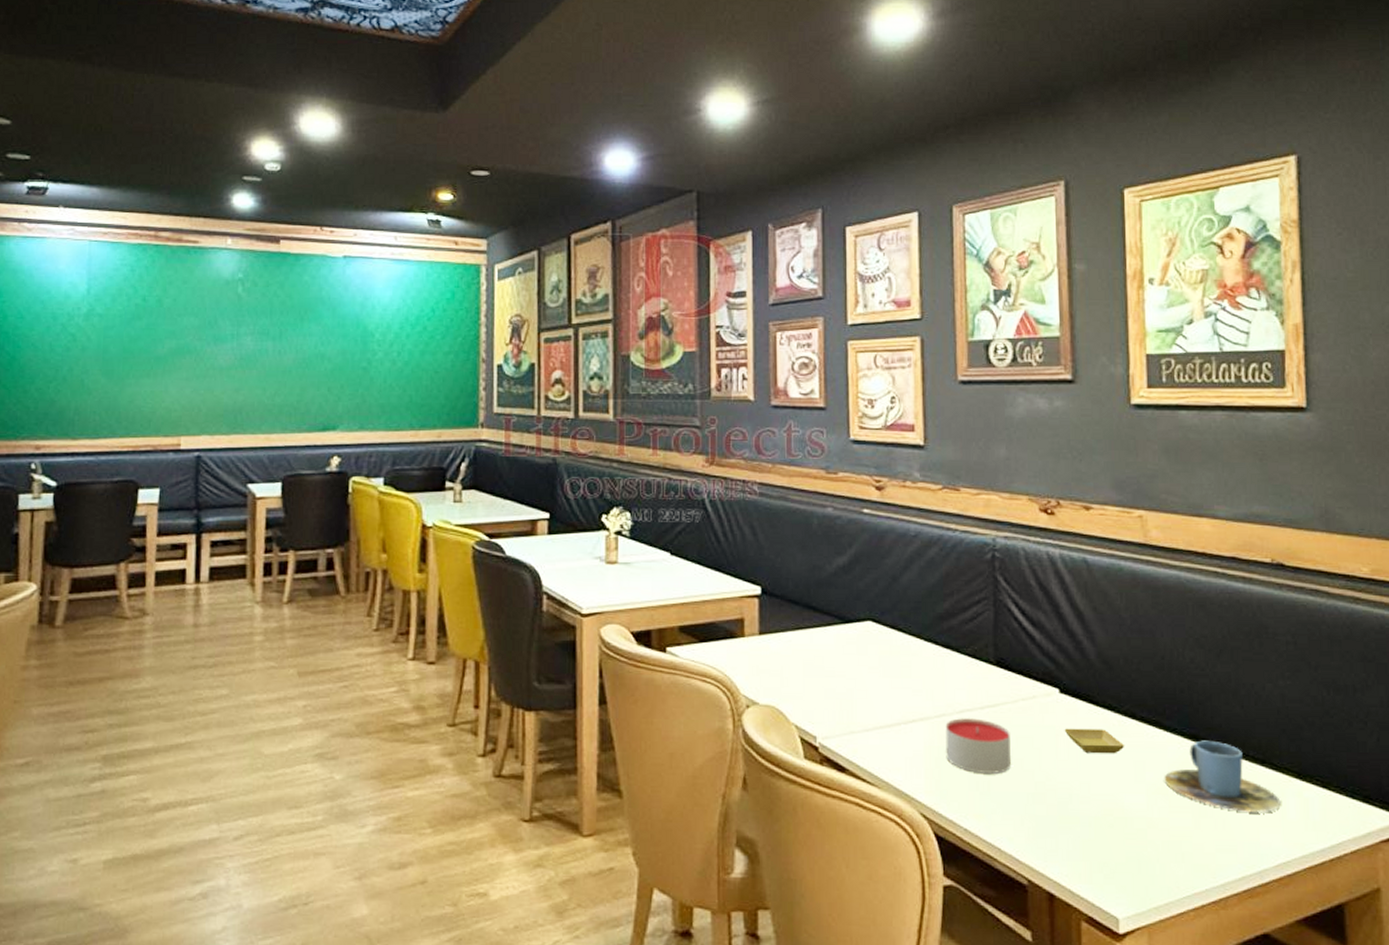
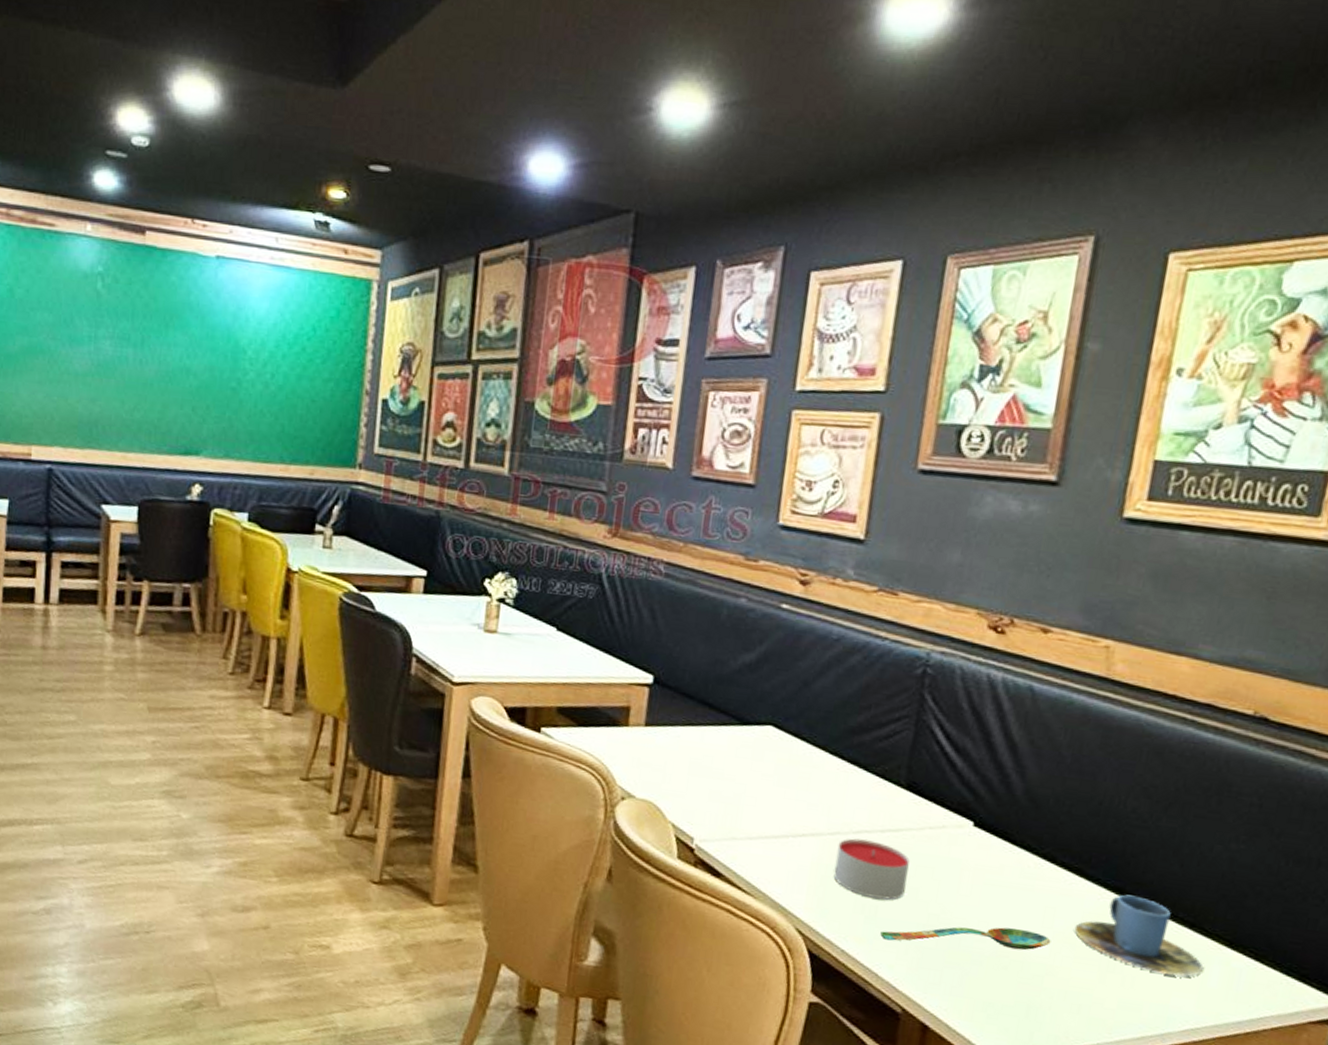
spoon: none [996,787,1146,813] -> present [880,927,1051,950]
saucer: present [1064,728,1124,754] -> none [971,863,1036,897]

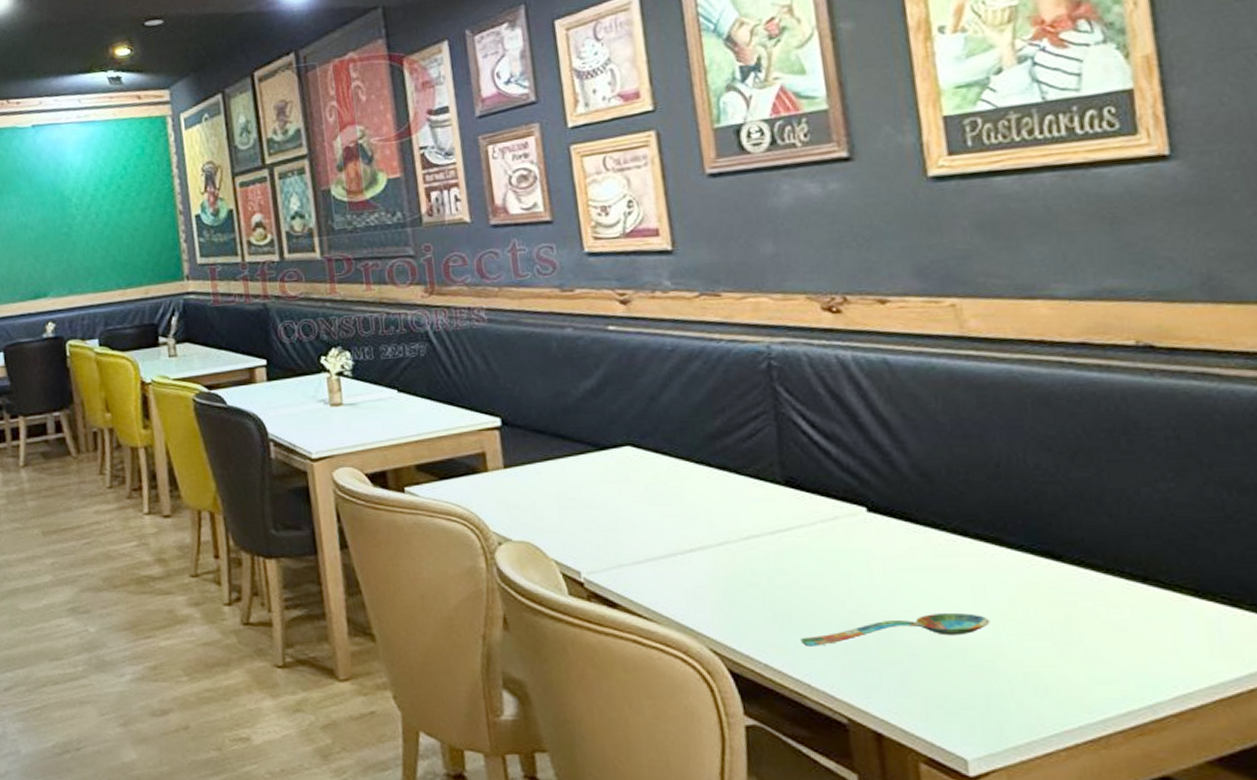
candle: present [833,838,910,900] -> none [729,544,814,604]
cup: present [1074,894,1204,977] -> none [1011,557,1174,637]

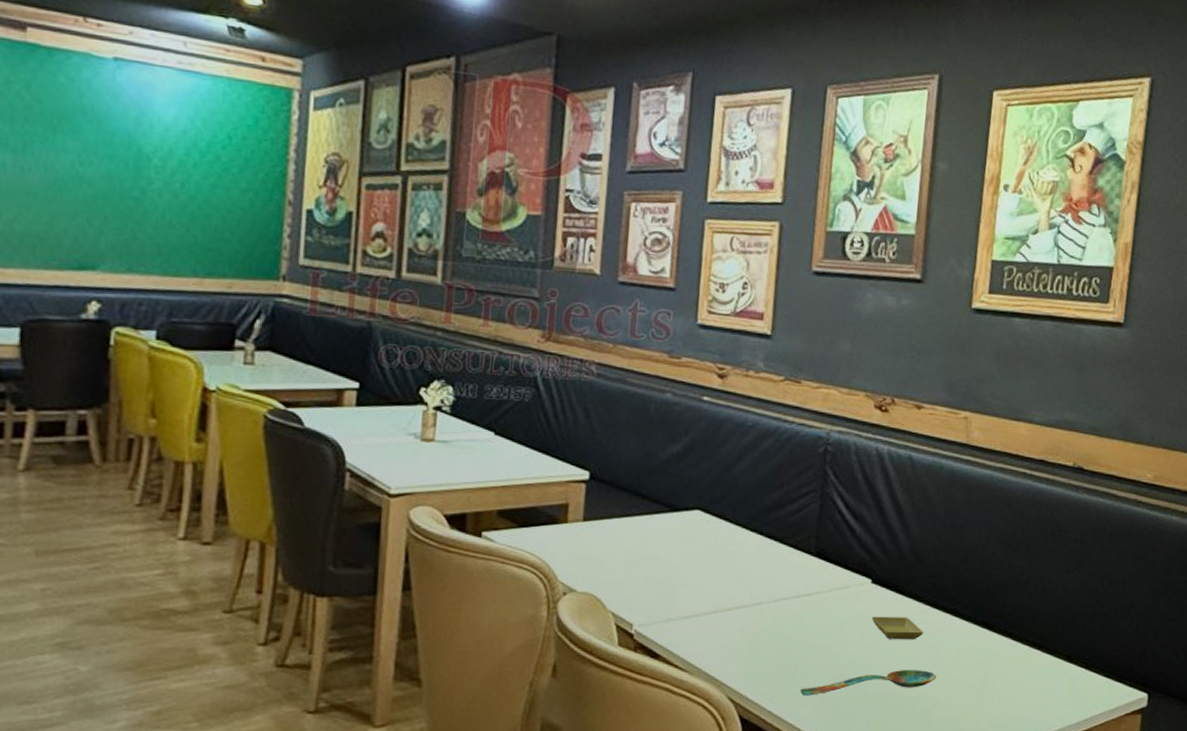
saucer: none [877,549,956,578] -> present [871,616,923,640]

